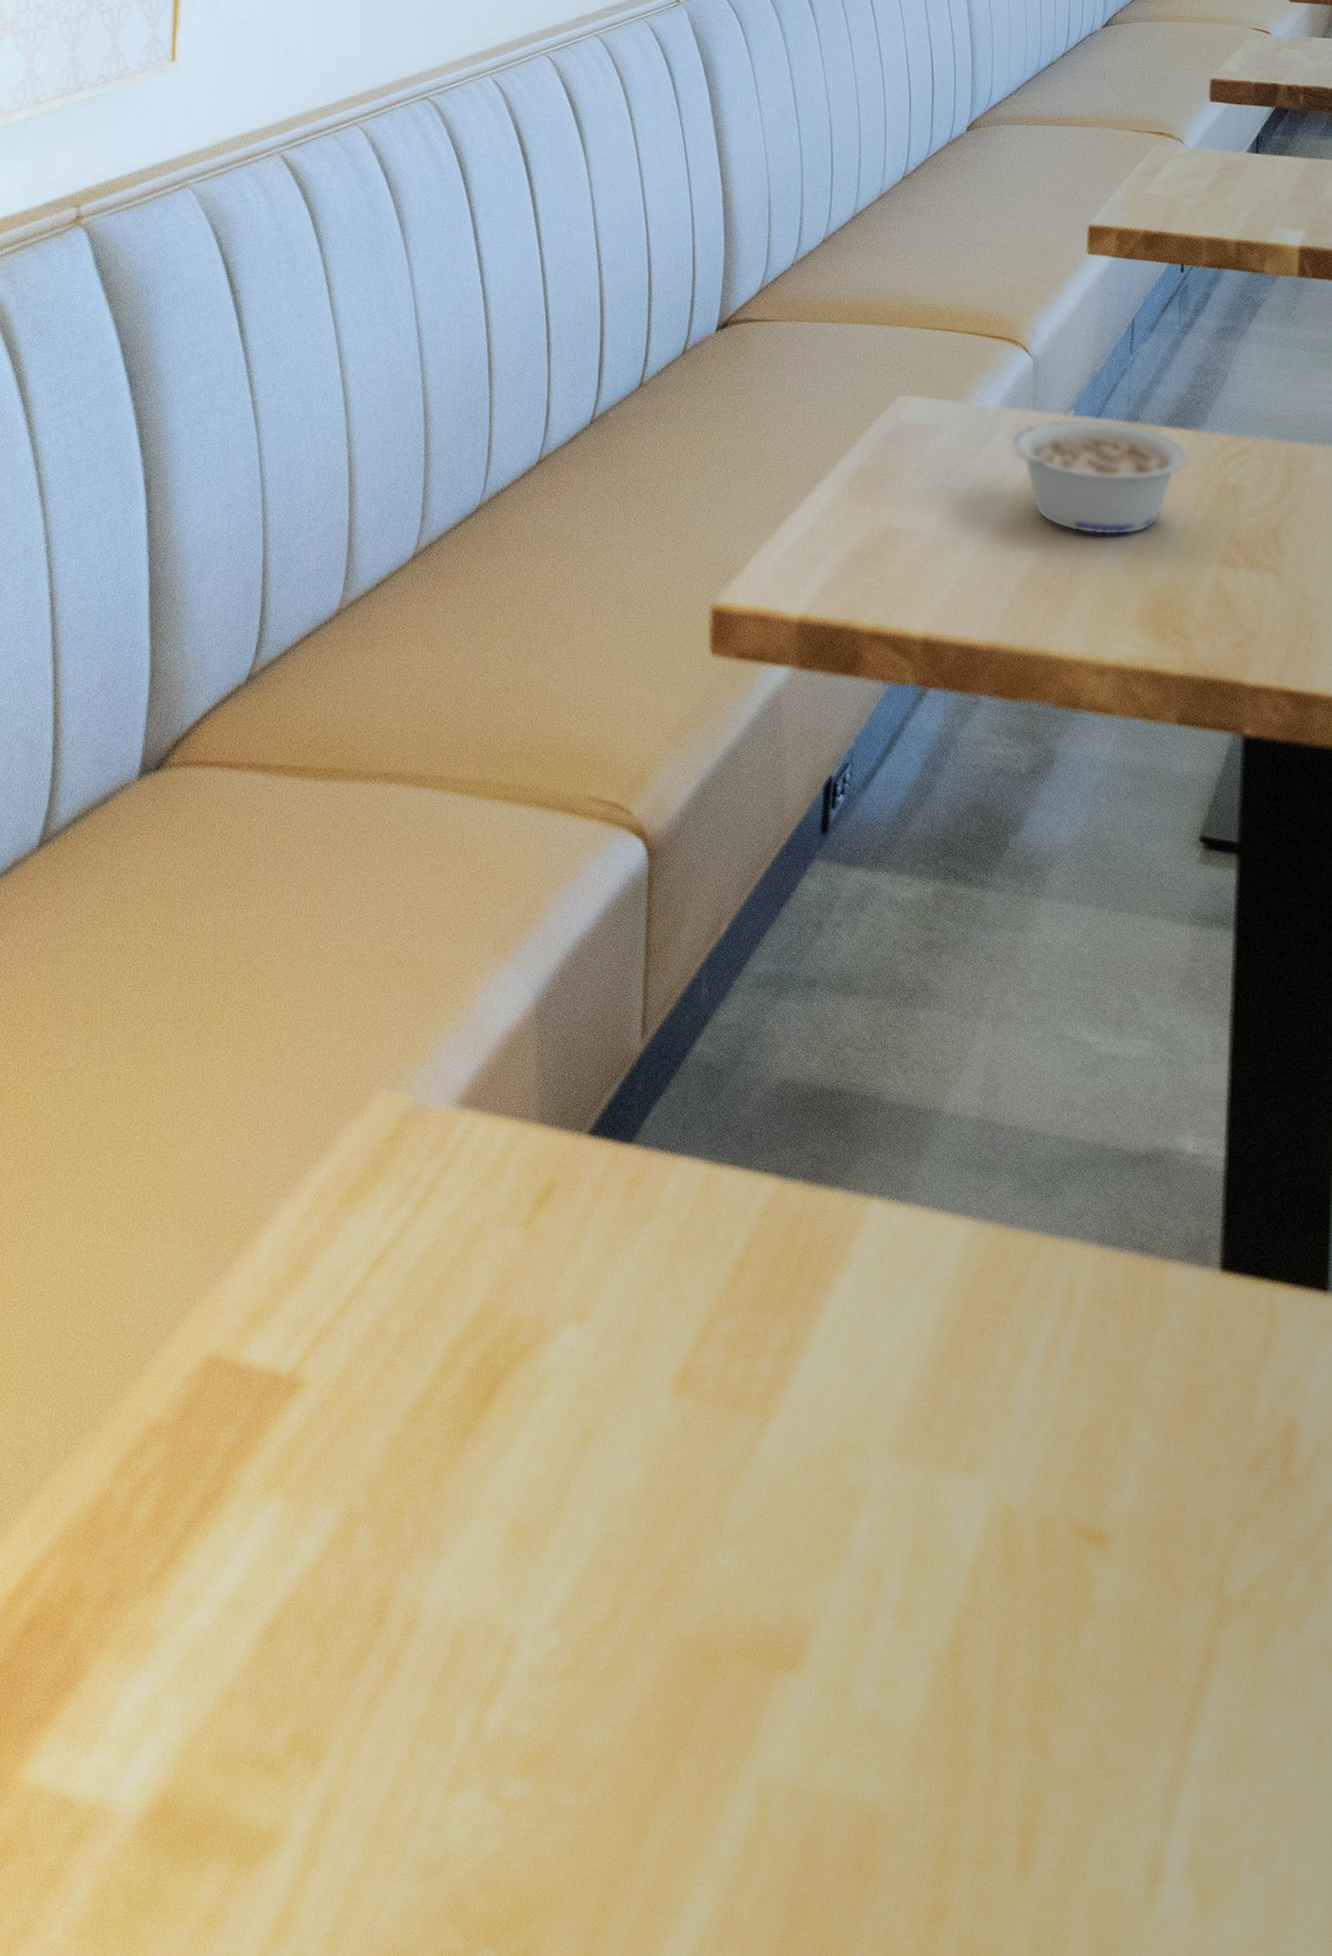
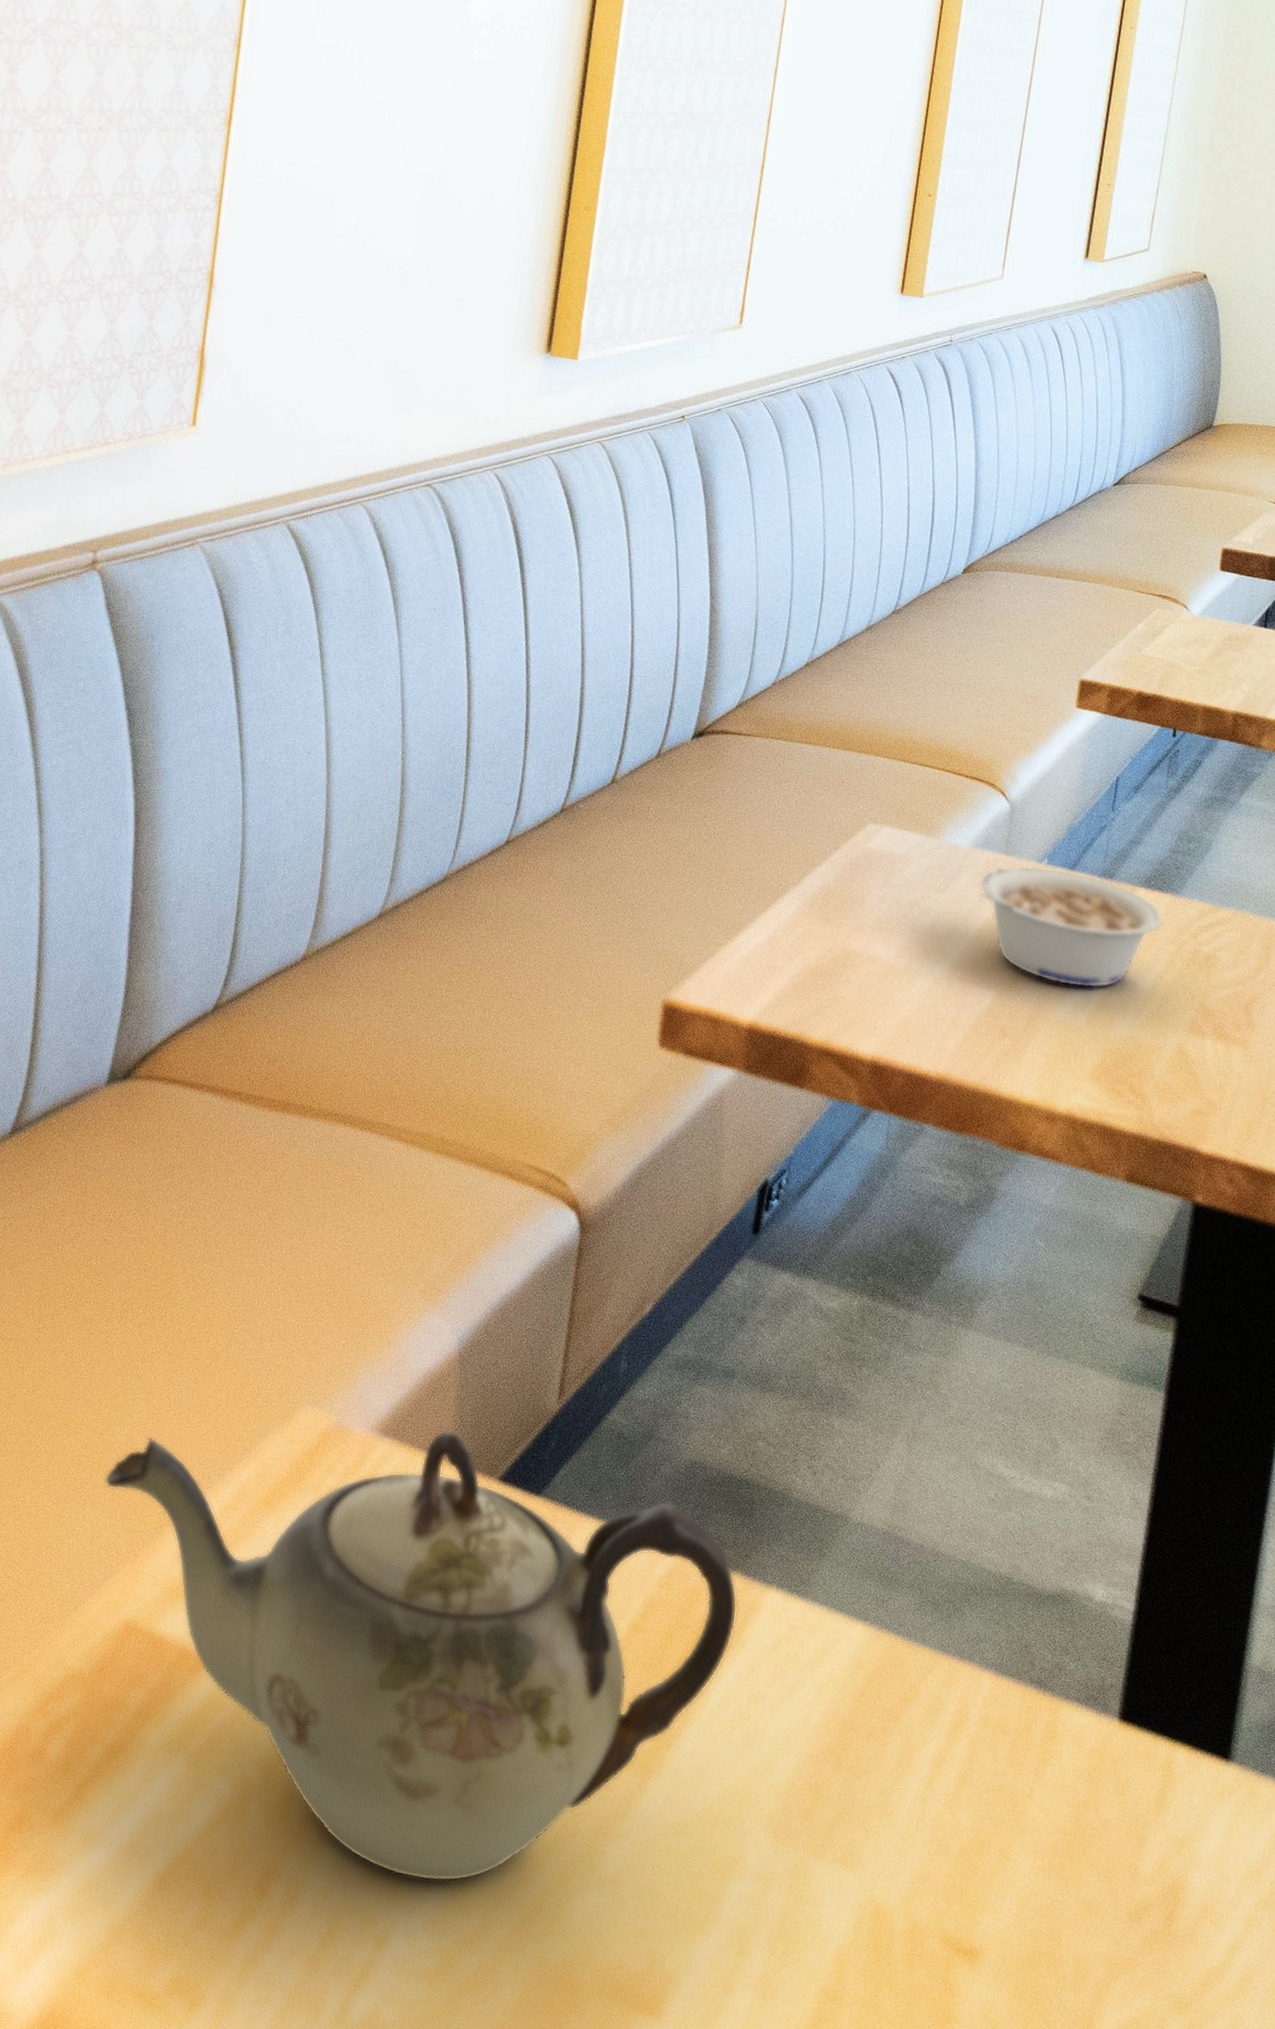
teapot: none [172,1090,841,1575] -> present [104,1430,738,1882]

